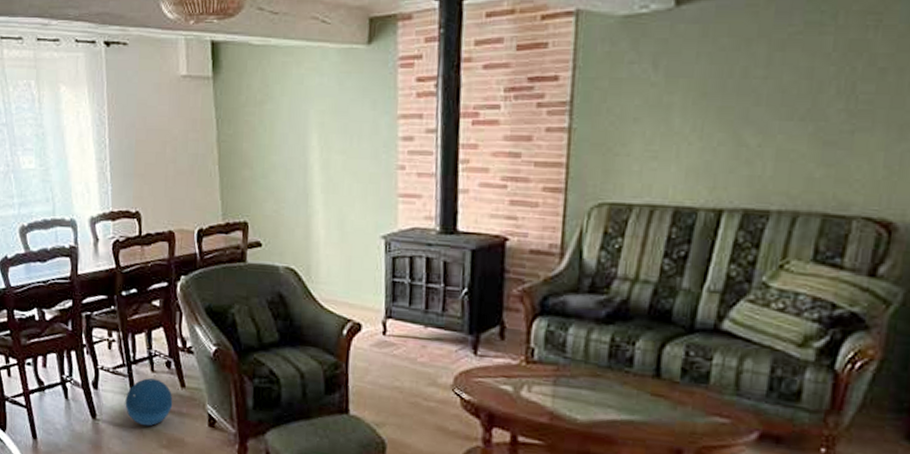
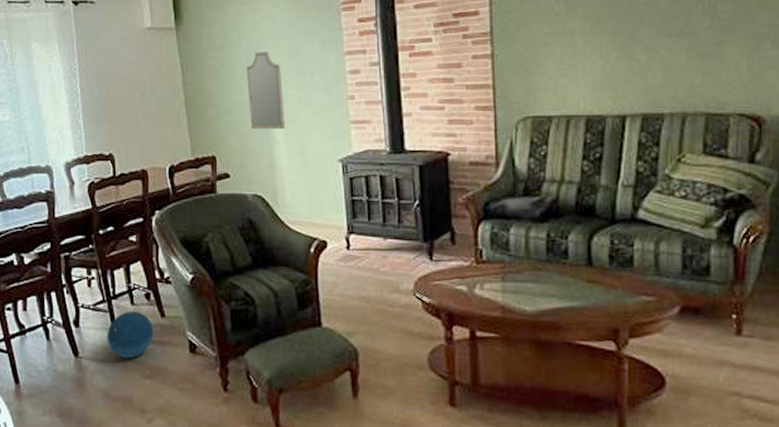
home mirror: none [286,109,326,199] -> present [246,51,286,130]

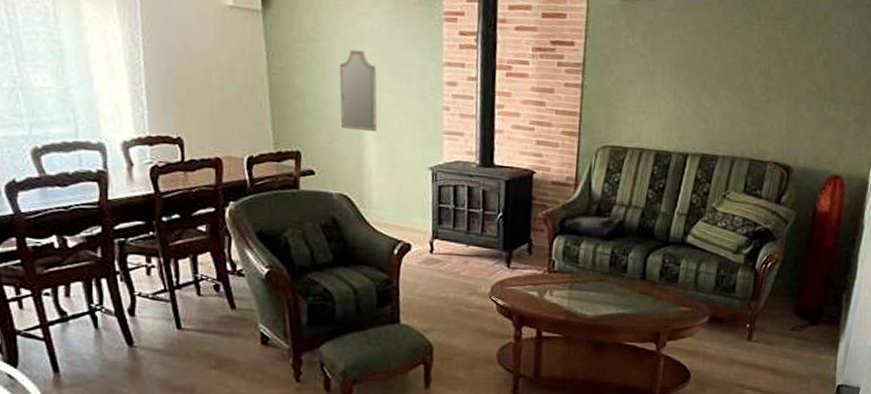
ball: present [107,312,154,359] -> none [167,302,222,349]

